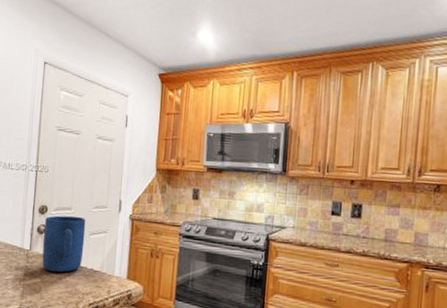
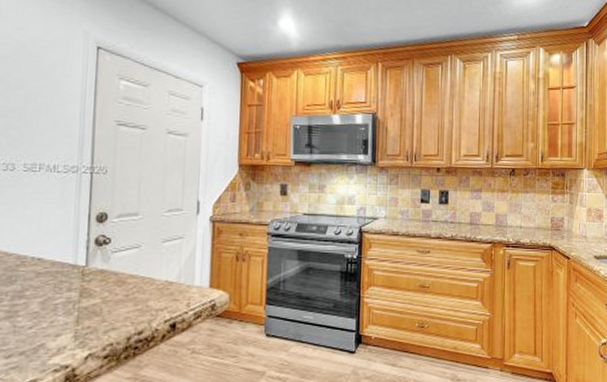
mug: present [42,215,86,273] -> none [102,222,158,290]

